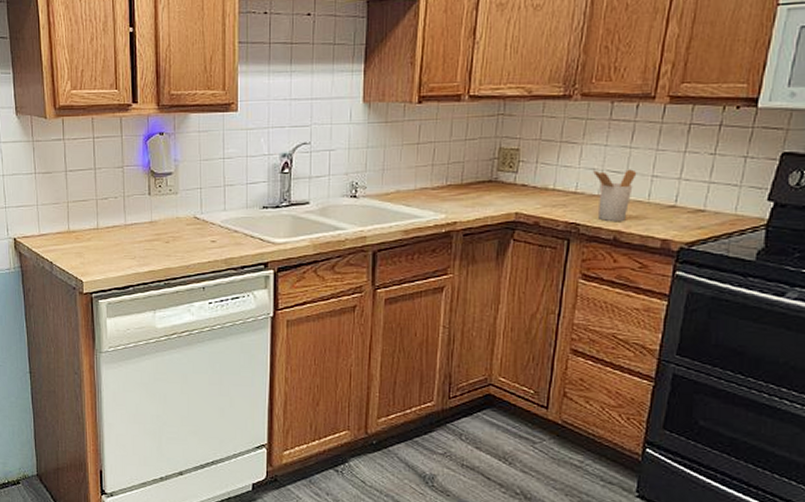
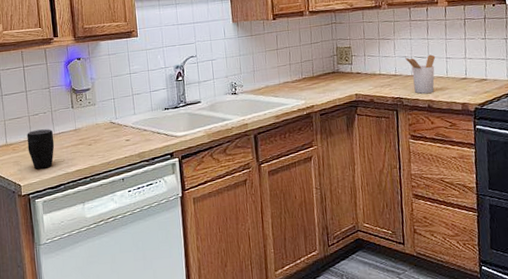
mug: none [93,217,125,265] -> present [27,129,55,169]

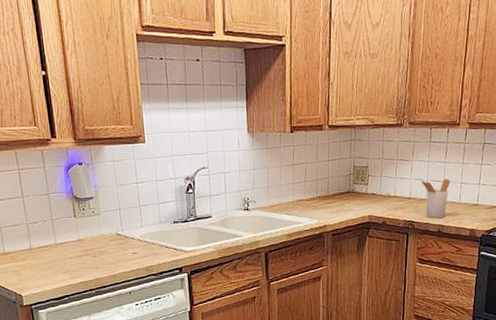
mug: present [27,129,55,169] -> none [26,238,57,280]

